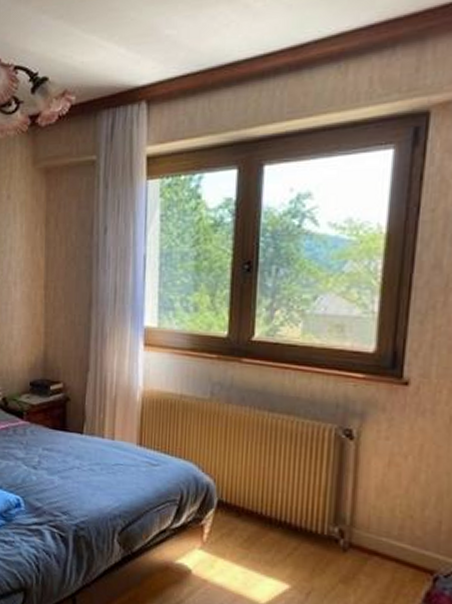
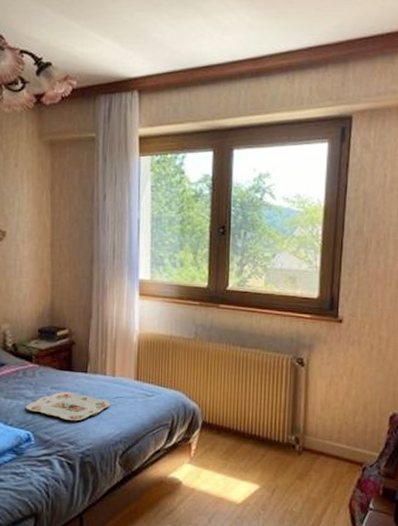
serving tray: none [15,454,109,489] -> present [25,391,111,421]

